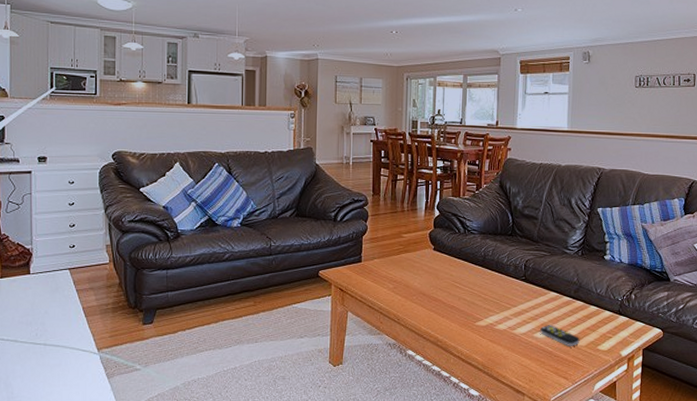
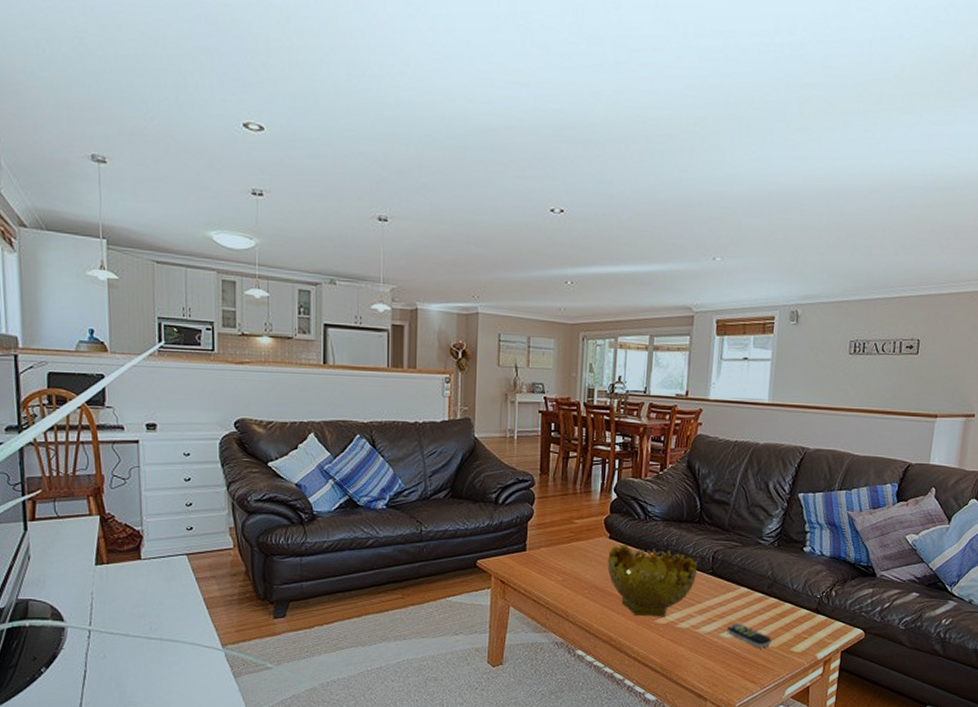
decorative bowl: none [433,255,512,320] -> present [607,544,698,617]

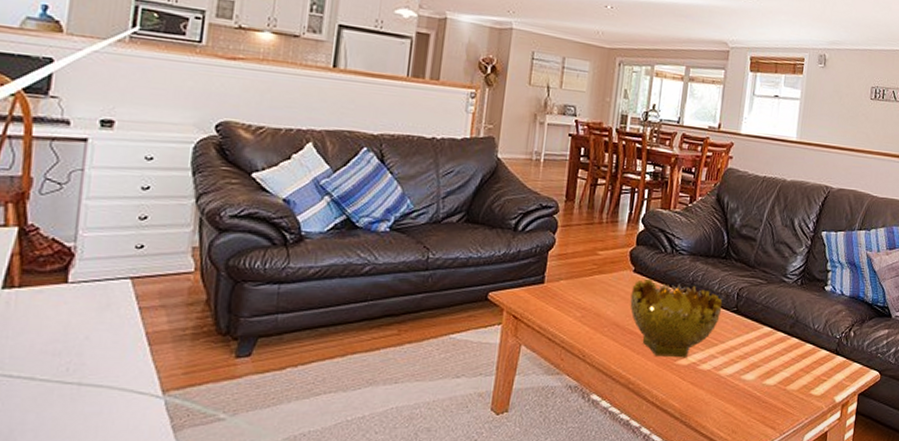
remote control: present [727,624,772,648] -> none [749,365,792,391]

